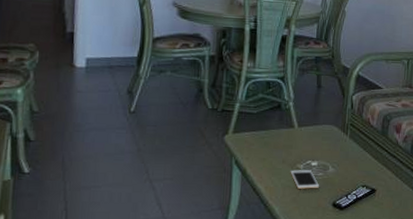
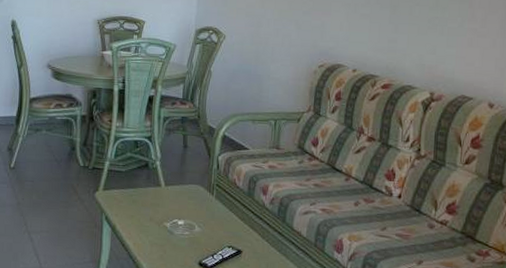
cell phone: present [290,170,320,189] -> none [157,227,186,247]

